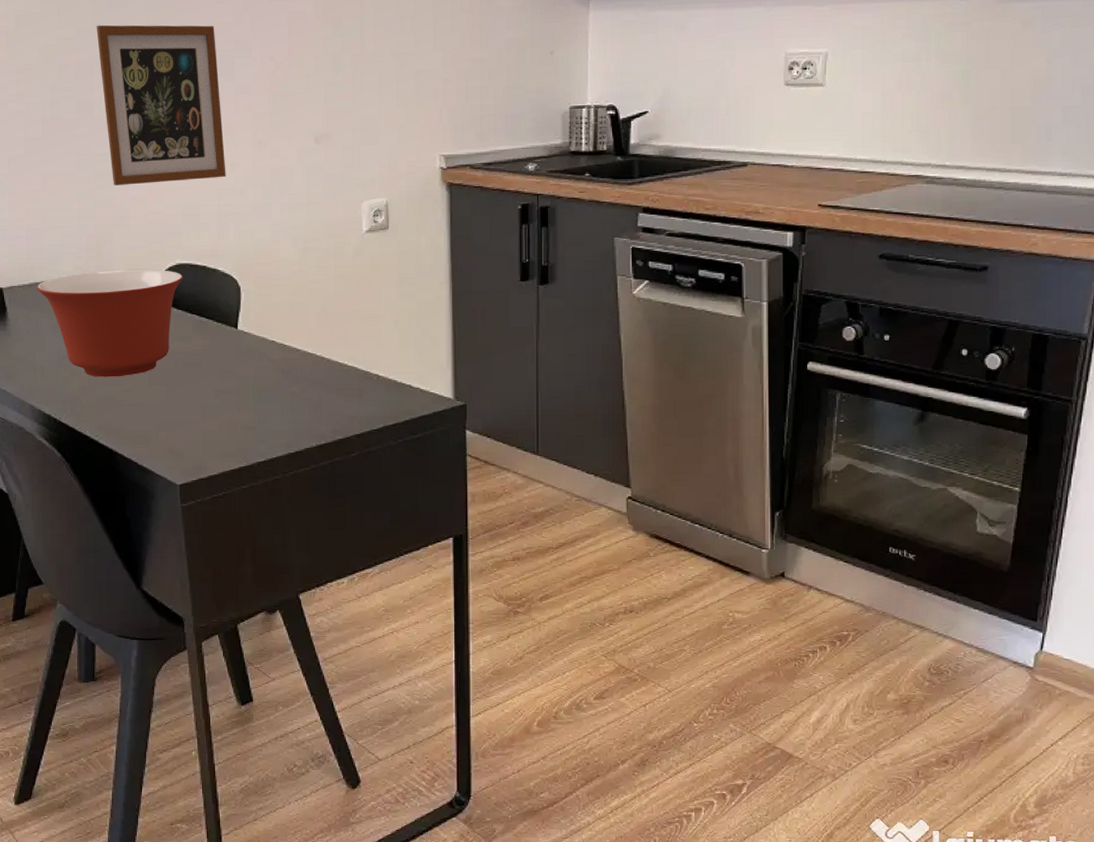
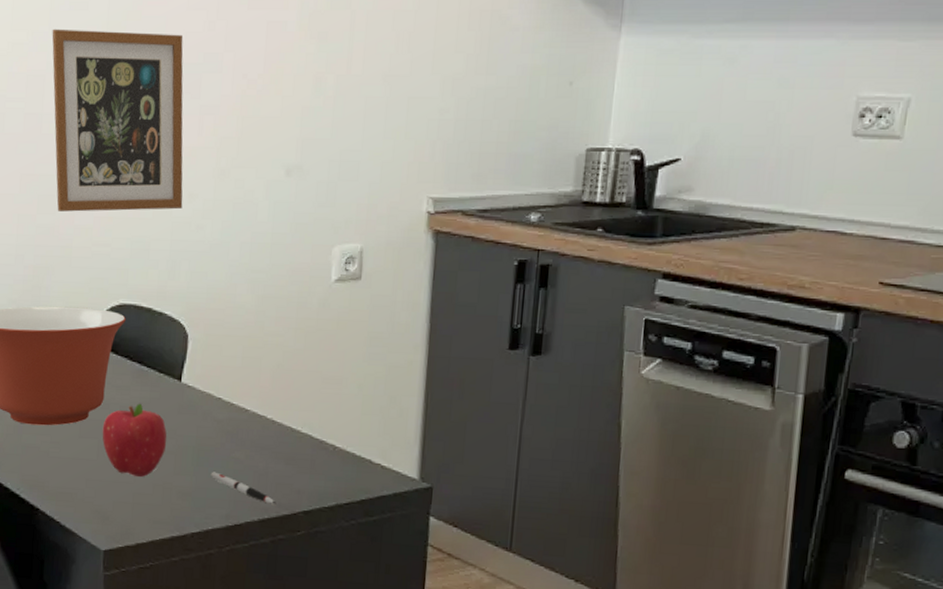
fruit: none [170,350,228,416] -> present [102,403,167,477]
pen: none [271,406,331,431] -> present [210,471,276,504]

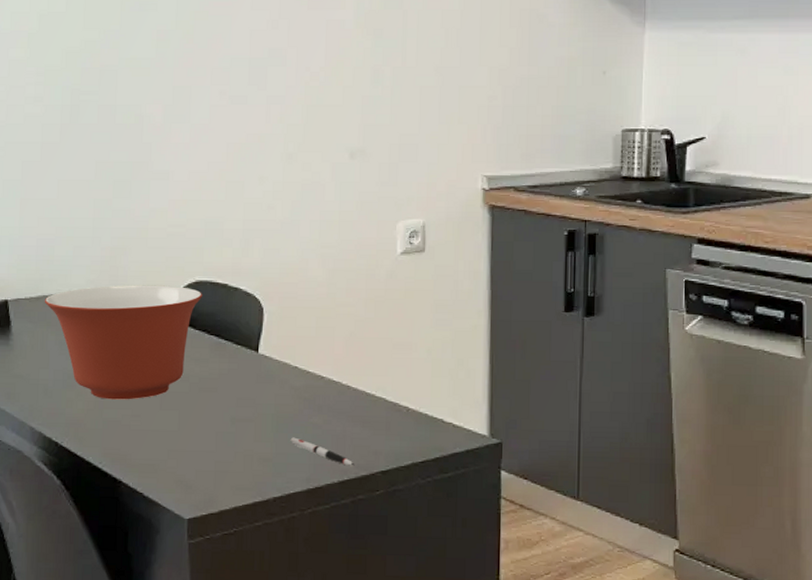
picture frame: present [52,29,184,212] -> none [123,27,254,196]
fruit: present [102,403,167,477] -> none [182,374,246,445]

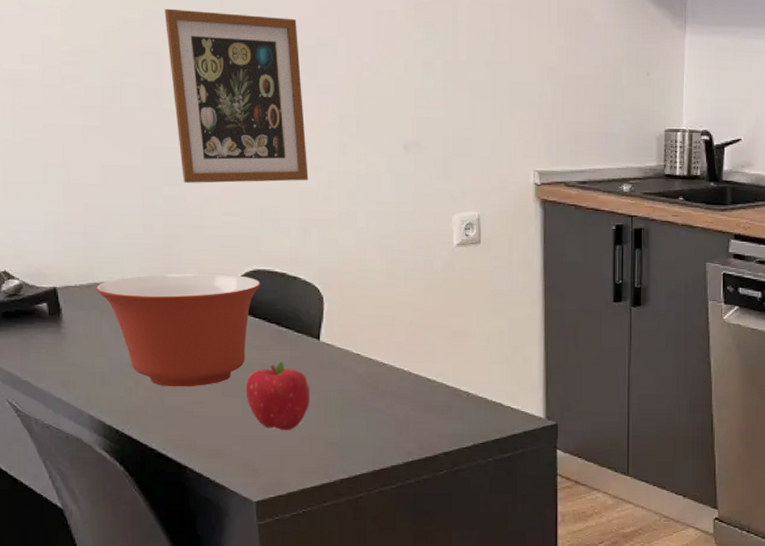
picture frame: none [123,27,254,196] -> present [164,8,309,183]
fruit: none [182,374,246,445] -> present [245,362,309,430]
pen: present [290,437,355,466] -> none [355,422,419,448]

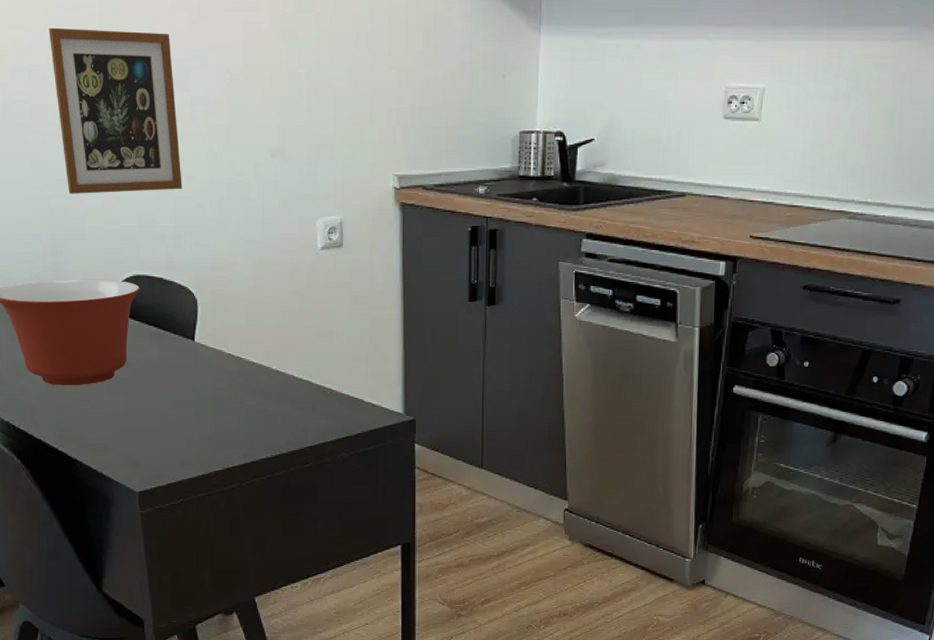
fruit: present [245,362,309,430] -> none [128,361,186,426]

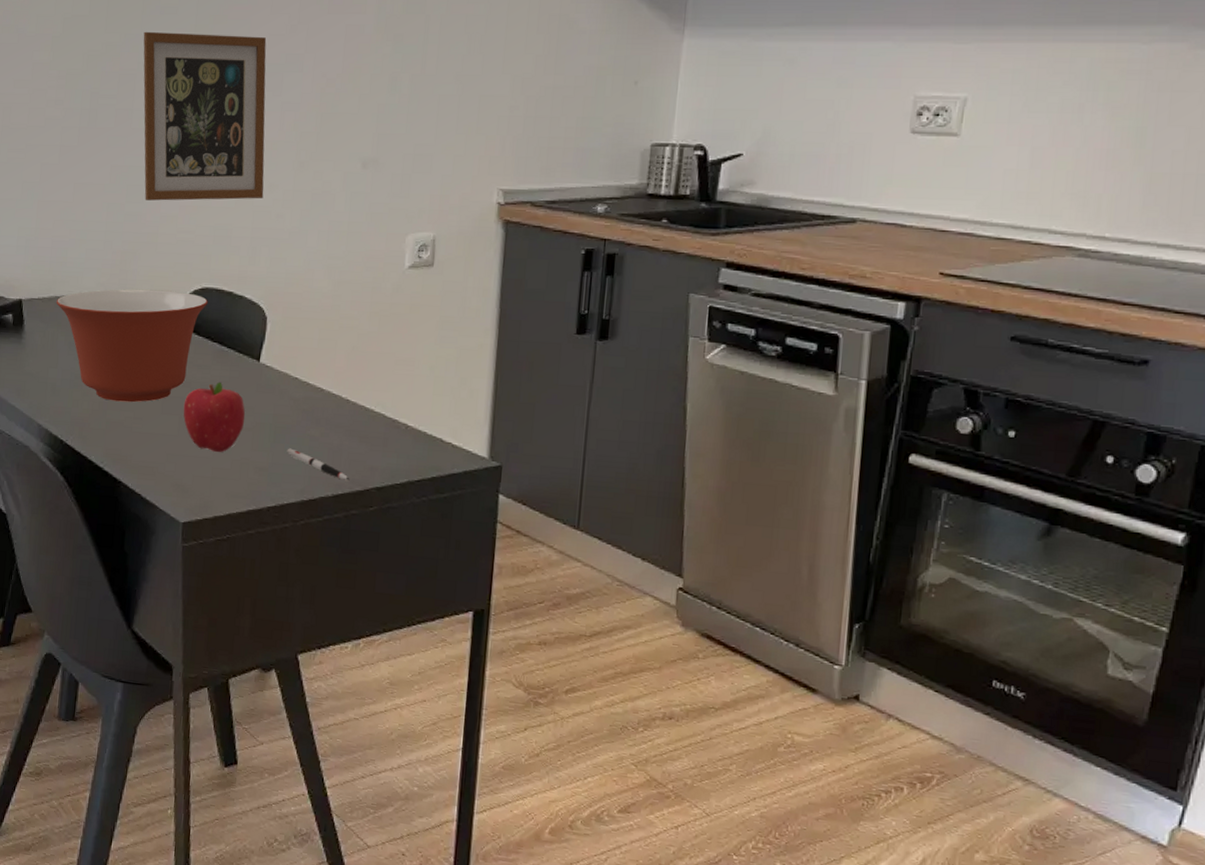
fruit: none [128,361,186,426] -> present [183,381,245,452]
pen: none [227,417,286,442] -> present [286,448,350,481]

